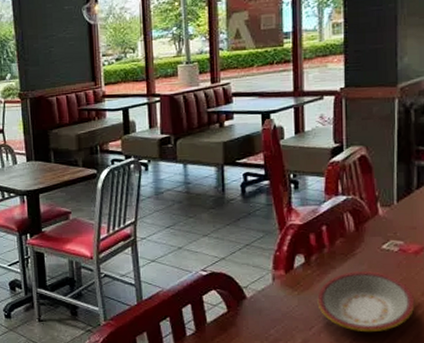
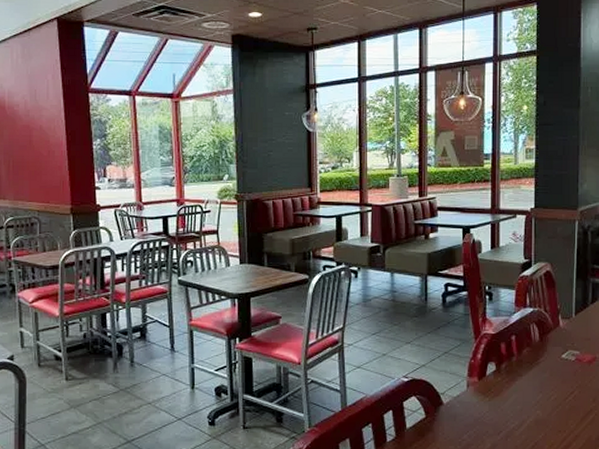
plate: present [317,270,415,333] -> none [505,378,588,437]

